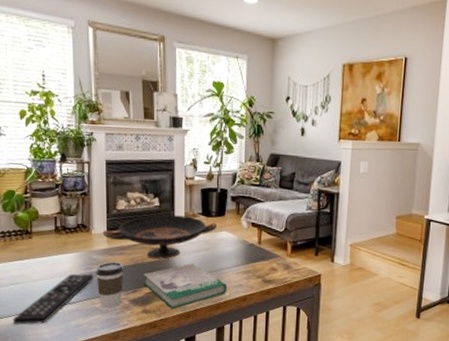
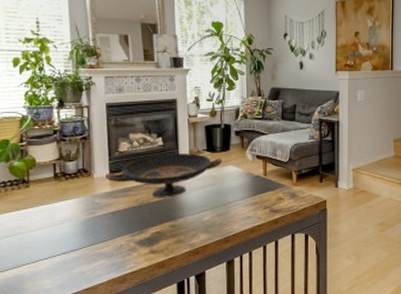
remote control: present [12,273,93,325] -> none [10,218,97,279]
coffee cup: present [95,262,124,307] -> none [99,204,129,251]
book: present [142,263,228,309] -> none [148,200,236,247]

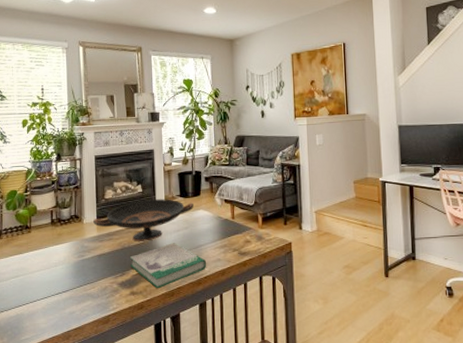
book: none [148,200,236,247] -> present [129,243,207,289]

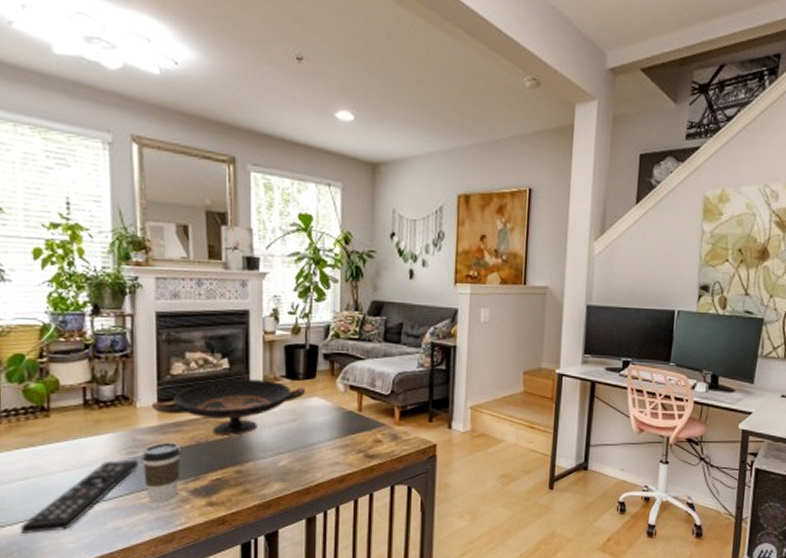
remote control: none [12,261,85,318] -> present [20,459,138,535]
coffee cup: none [87,248,113,292] -> present [141,442,182,502]
book: present [129,243,207,289] -> none [207,439,320,499]

